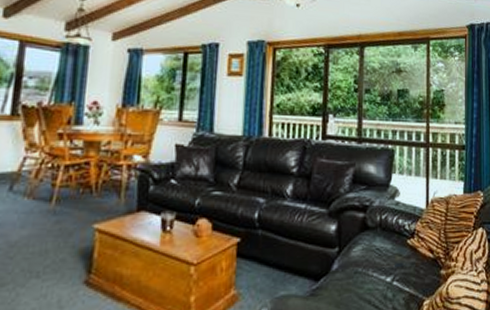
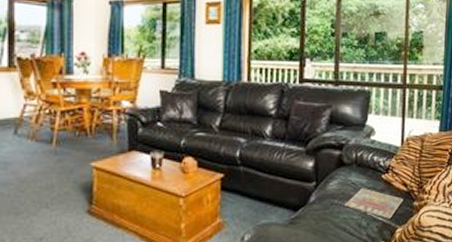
magazine: none [368,254,430,290] -> present [344,187,404,219]

